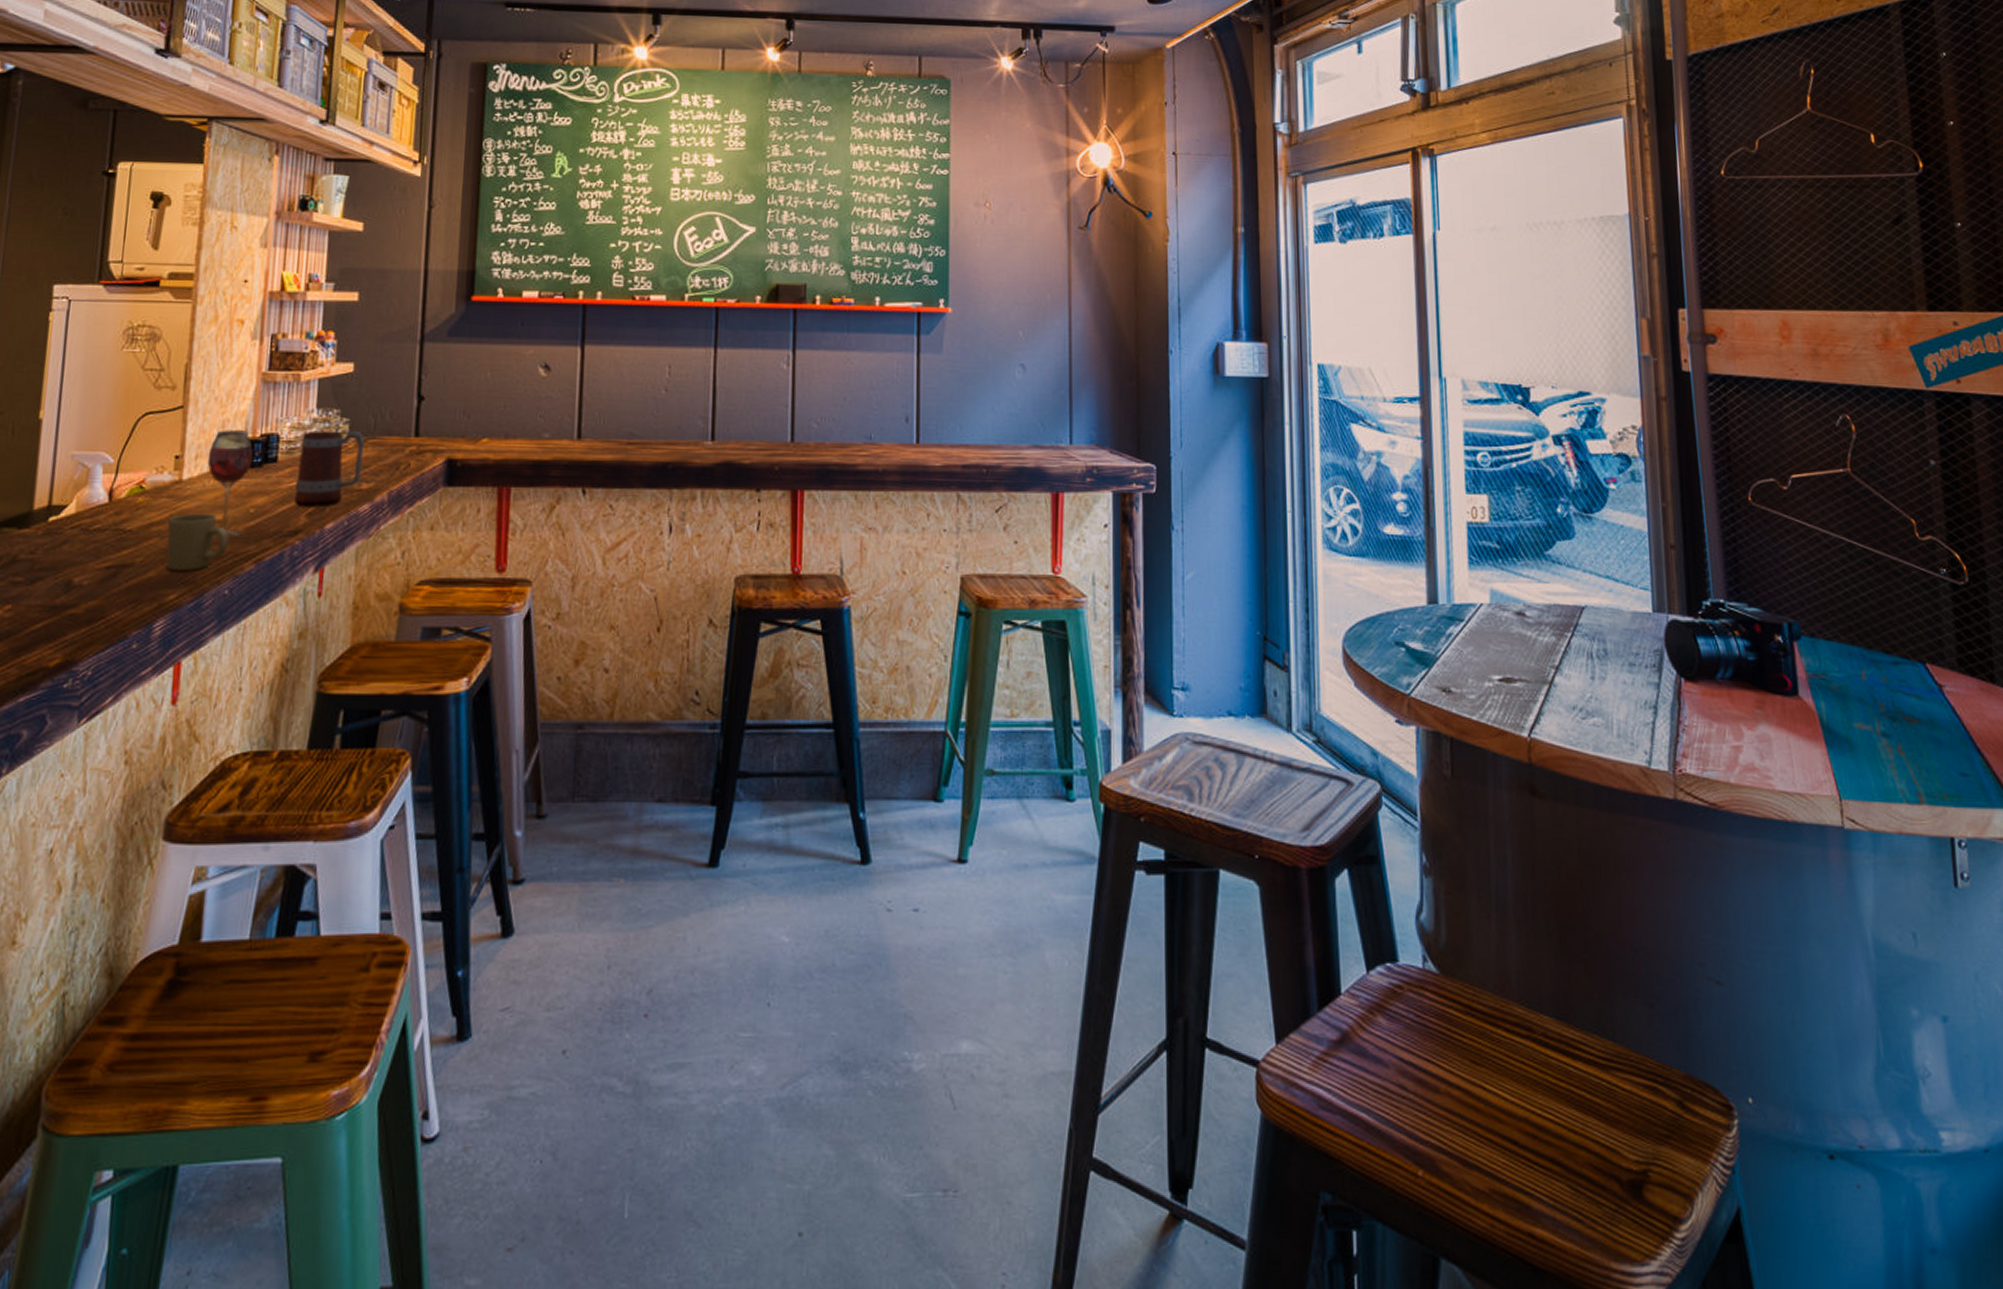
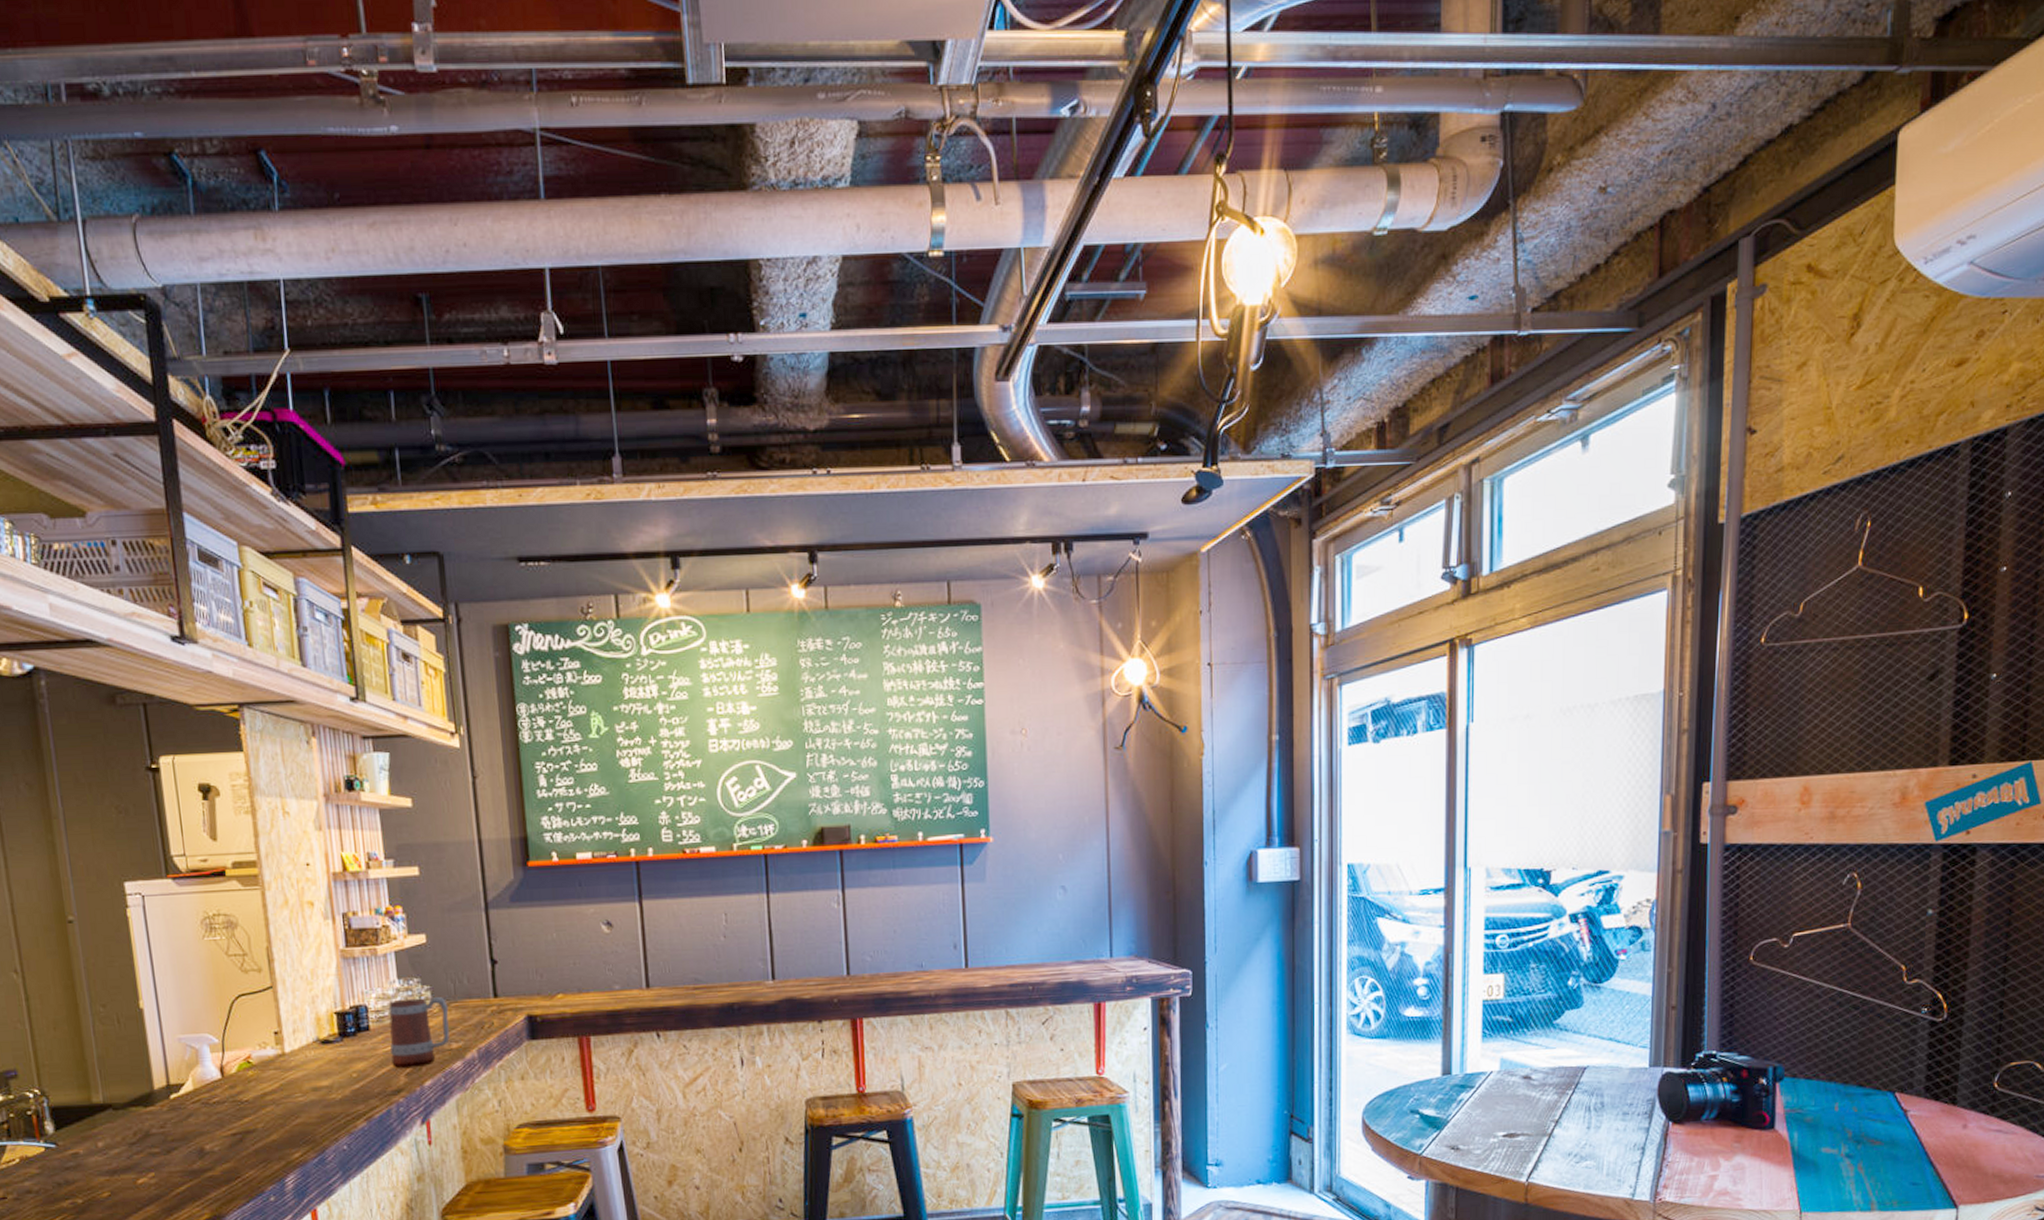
mug: present [166,513,229,573] -> none [280,1080,339,1134]
wineglass: present [207,430,253,540] -> none [304,1004,350,1104]

